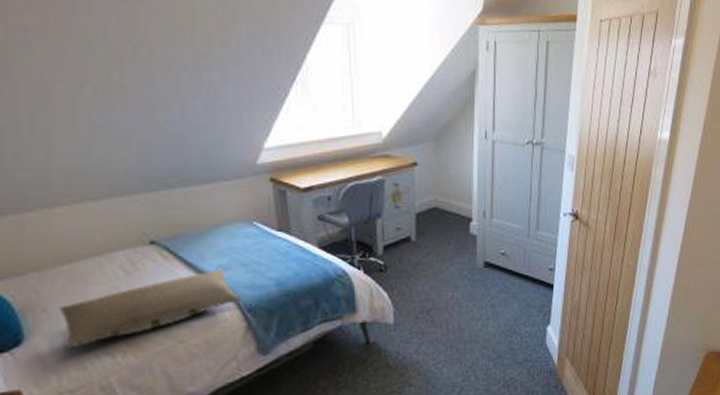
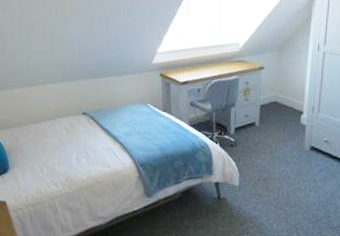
pillow: present [59,269,242,350] -> none [29,135,137,179]

